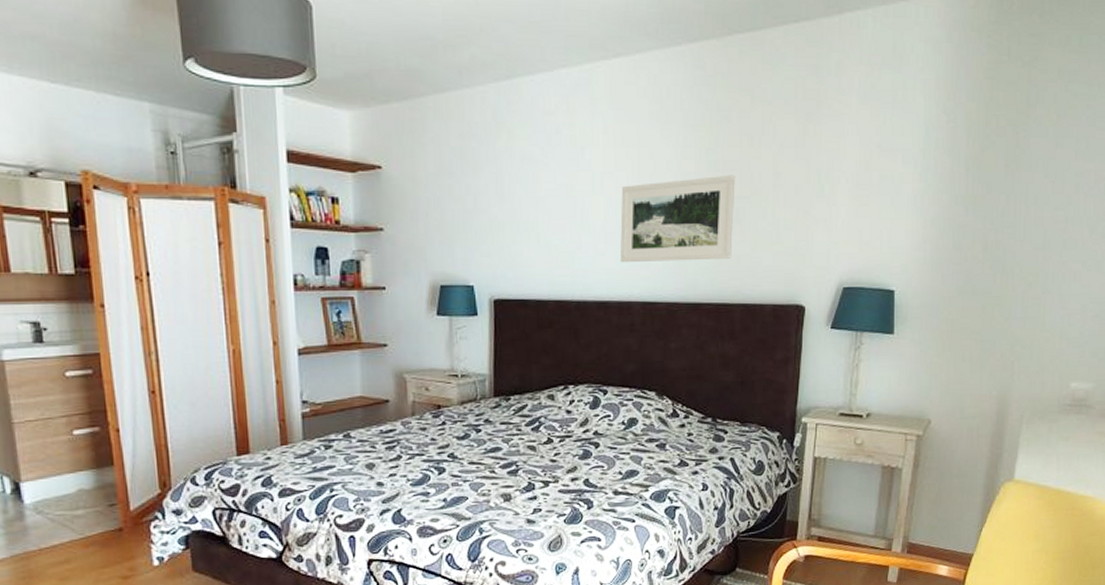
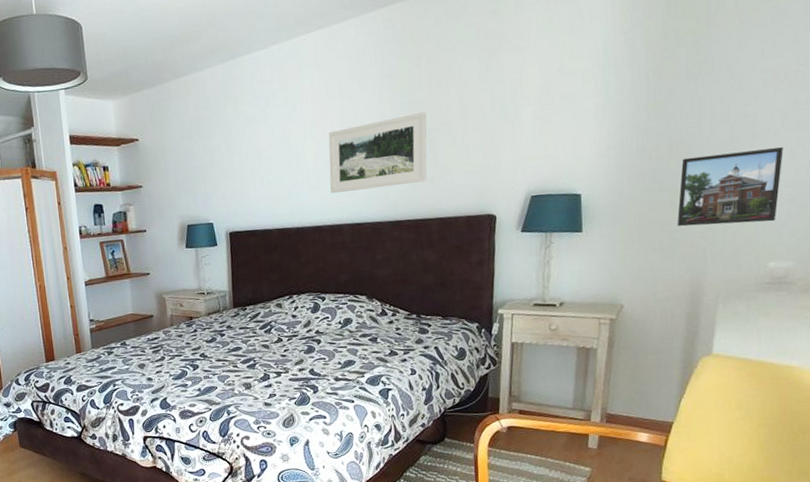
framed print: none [987,259,1090,339] -> present [677,147,783,227]

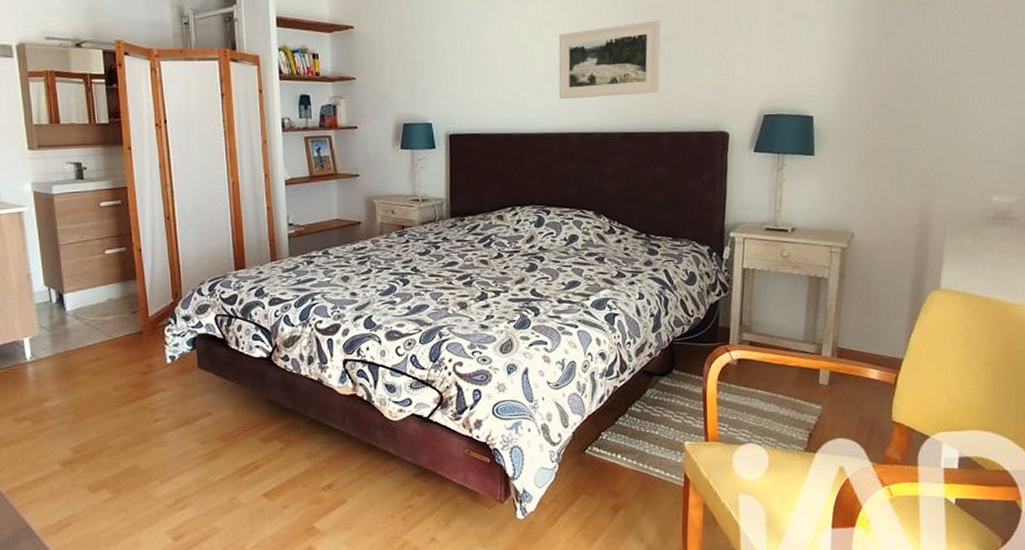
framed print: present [677,147,783,227] -> none [906,82,1005,156]

